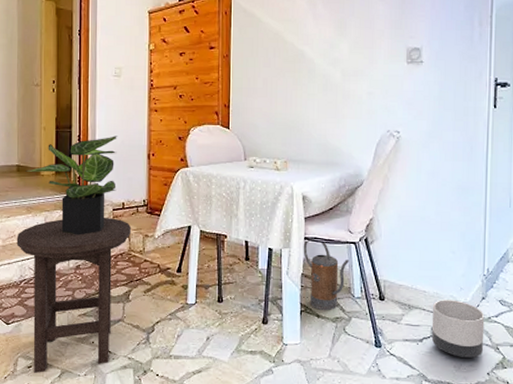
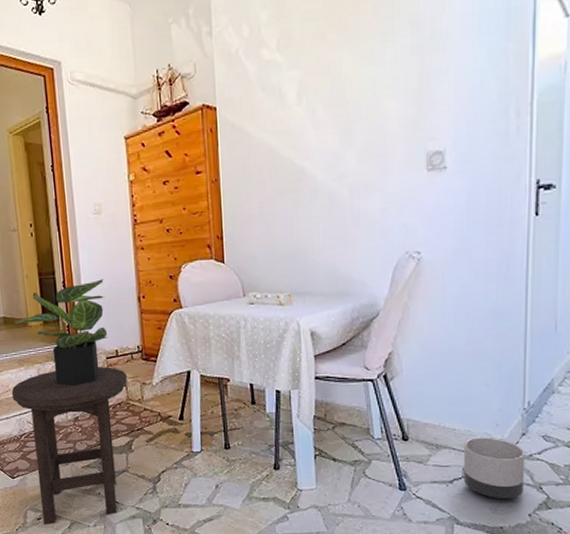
watering can: present [303,239,349,310] -> none [314,378,366,453]

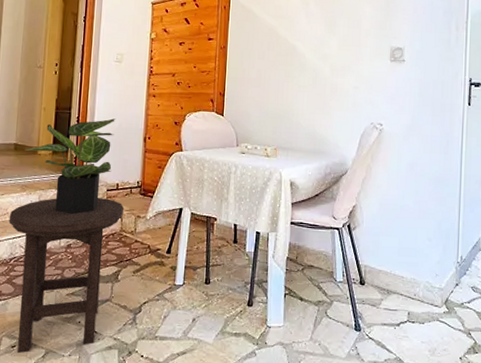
planter: present [463,437,525,499] -> none [408,285,458,342]

